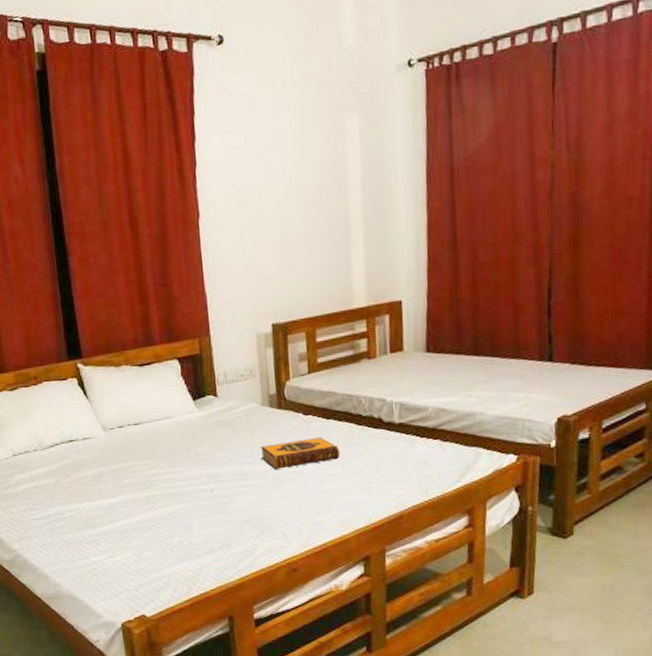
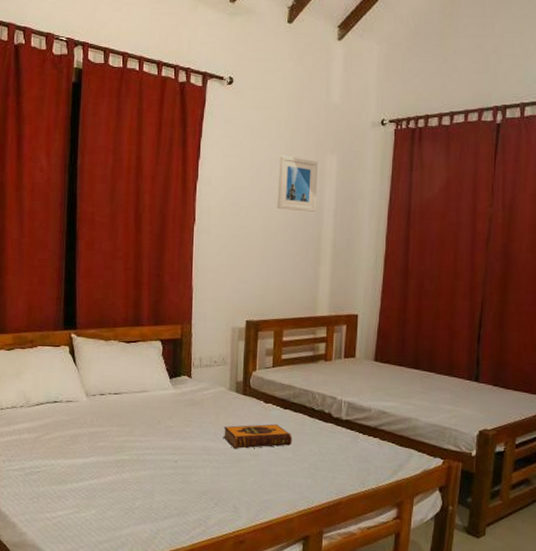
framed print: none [288,121,340,188] -> present [277,155,318,212]

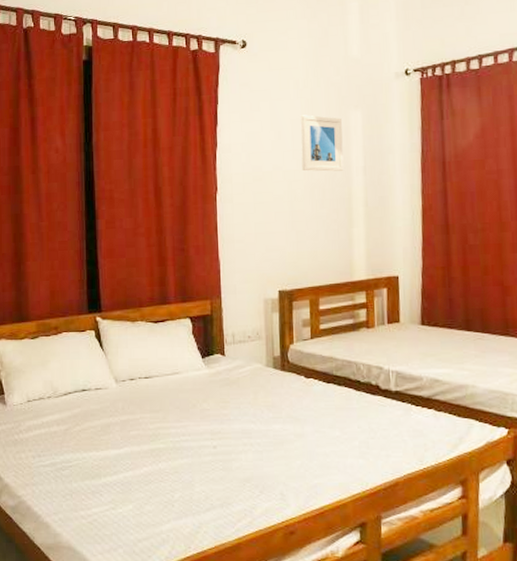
hardback book: present [223,423,293,449] -> none [263,400,340,431]

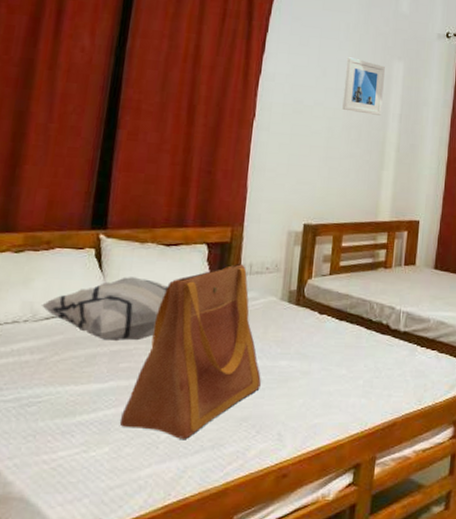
decorative pillow: none [59,353,162,412] -> present [42,277,169,342]
tote bag: none [139,335,258,498] -> present [120,264,261,439]

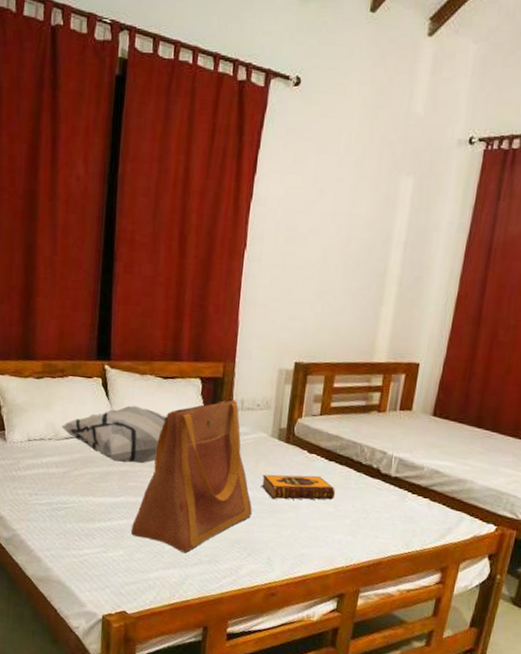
hardback book: none [271,337,348,367] -> present [262,474,336,500]
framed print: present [342,57,385,116] -> none [339,174,391,244]

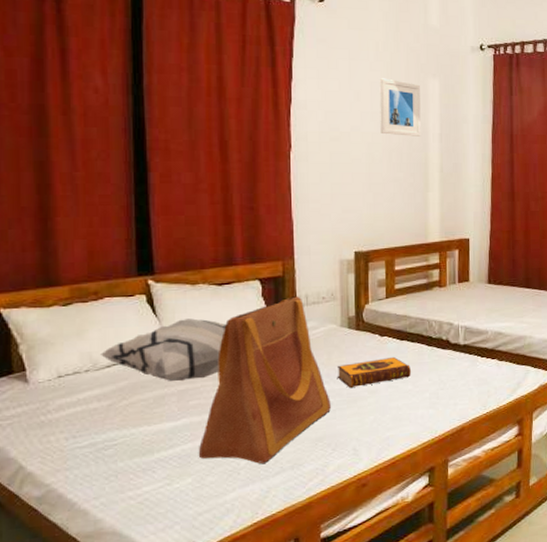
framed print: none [339,174,391,244] -> present [379,78,421,137]

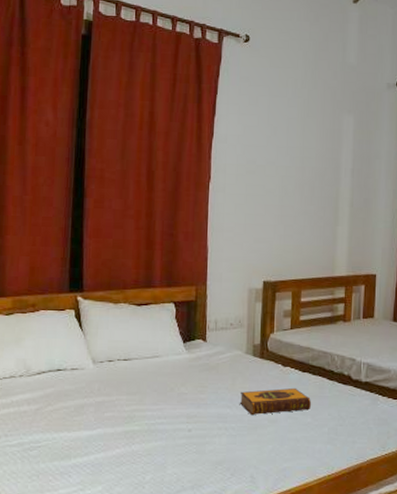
decorative pillow: present [101,318,227,382] -> none [33,335,142,394]
tote bag: present [199,296,331,464] -> none [110,321,232,480]
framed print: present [379,78,421,137] -> none [294,114,335,171]

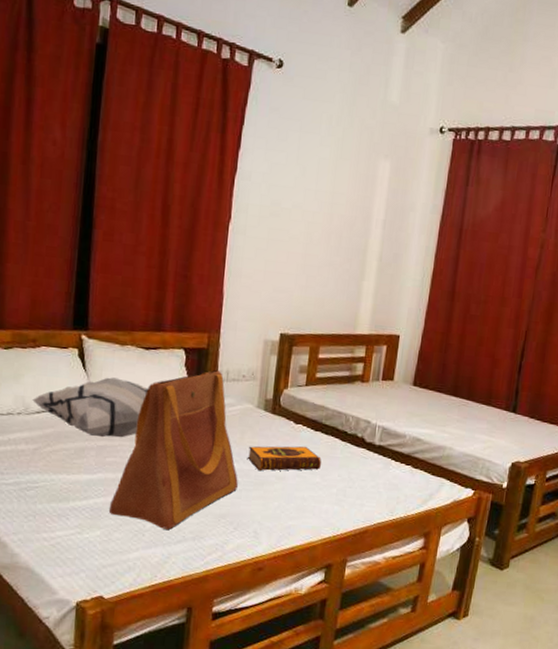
decorative pillow: none [33,335,142,394] -> present [32,377,149,438]
tote bag: none [110,321,232,480] -> present [110,370,238,530]

